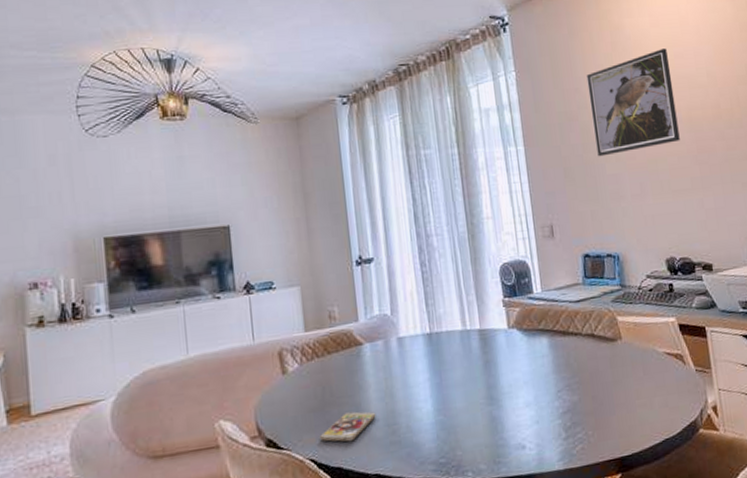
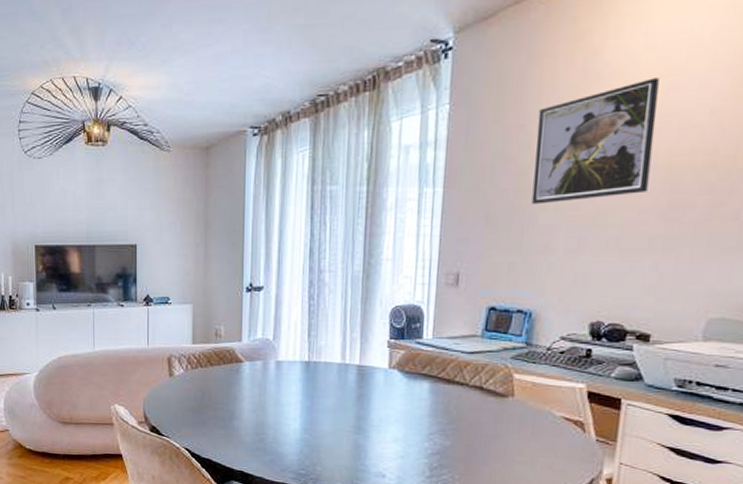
smartphone: present [320,411,376,442] -> none [196,417,247,441]

